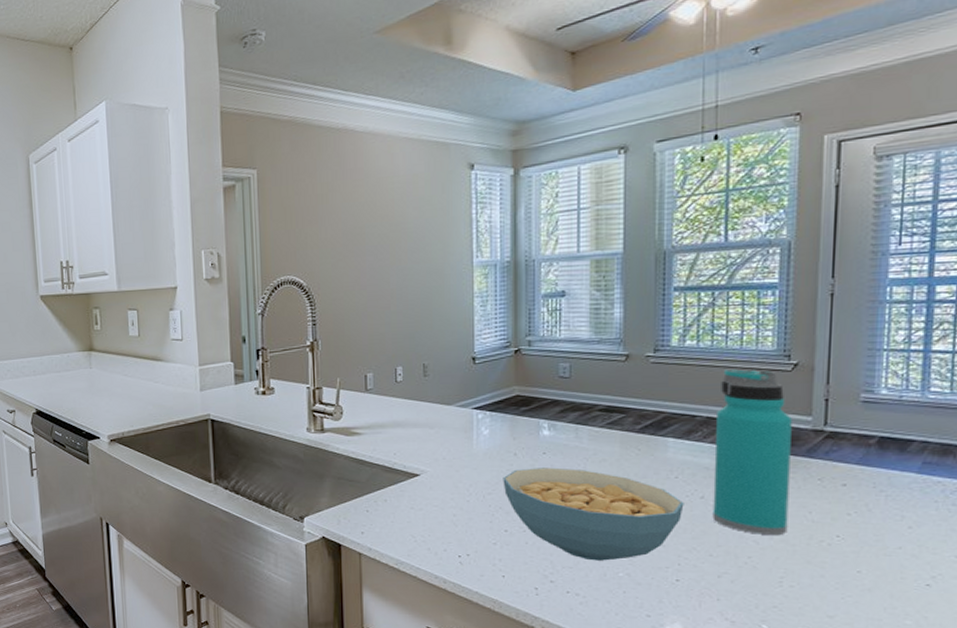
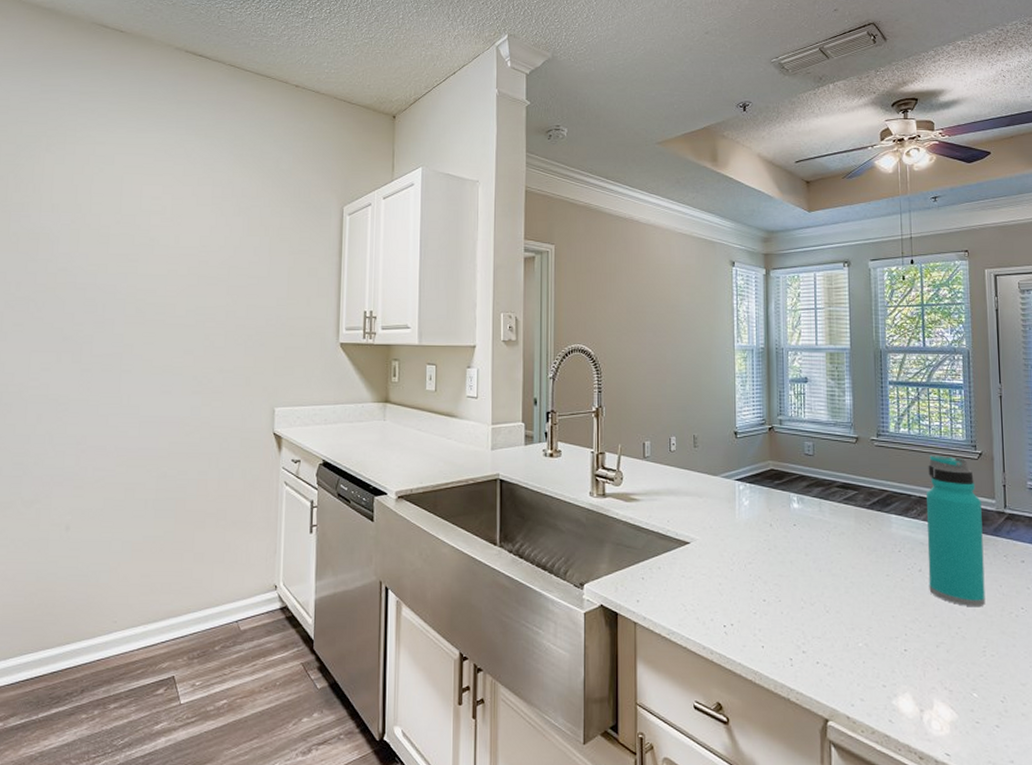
cereal bowl: present [503,467,684,561] -> none [761,539,907,631]

